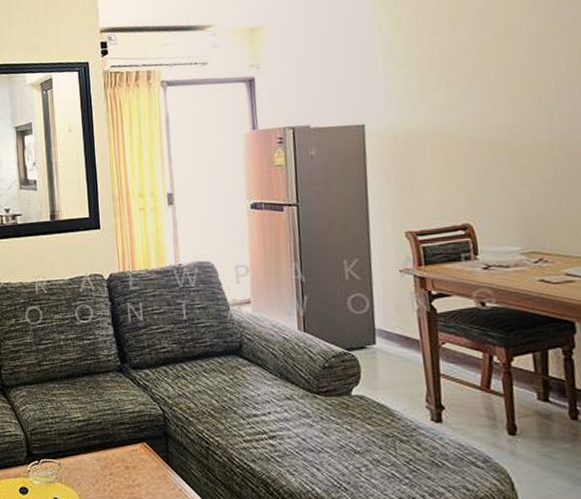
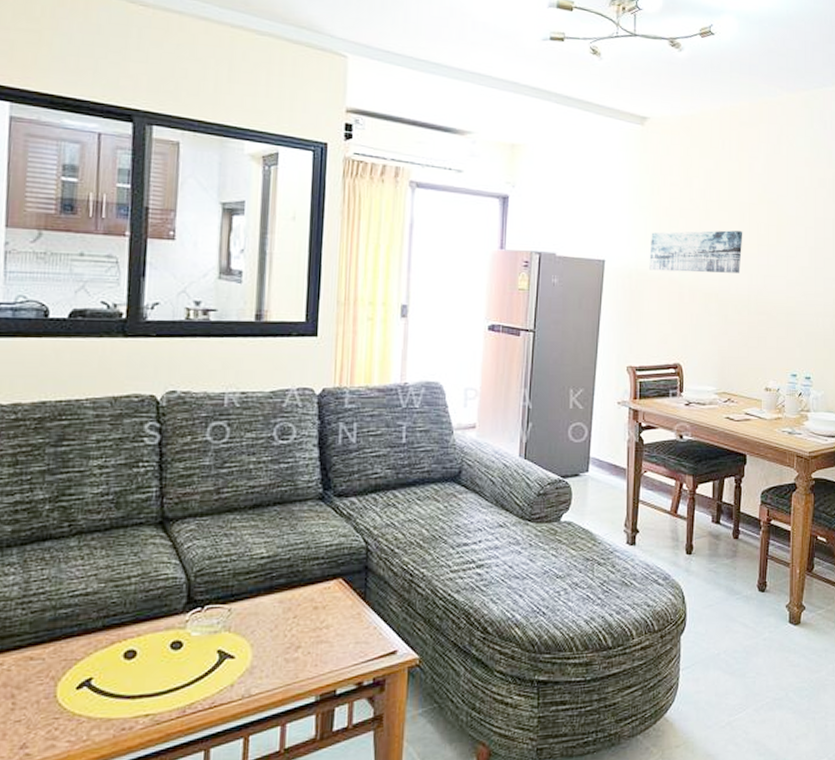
wall art: none [414,68,535,128] -> present [649,230,743,273]

